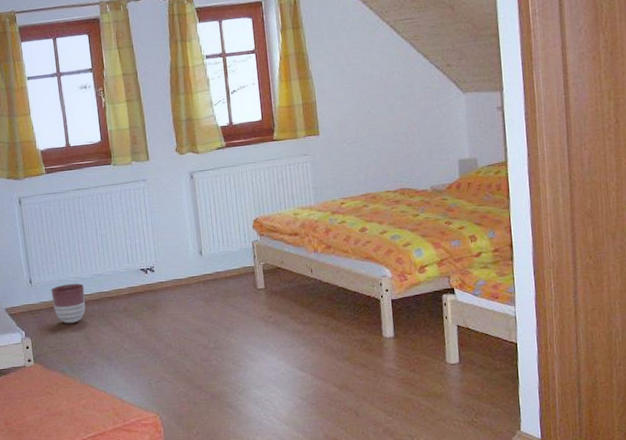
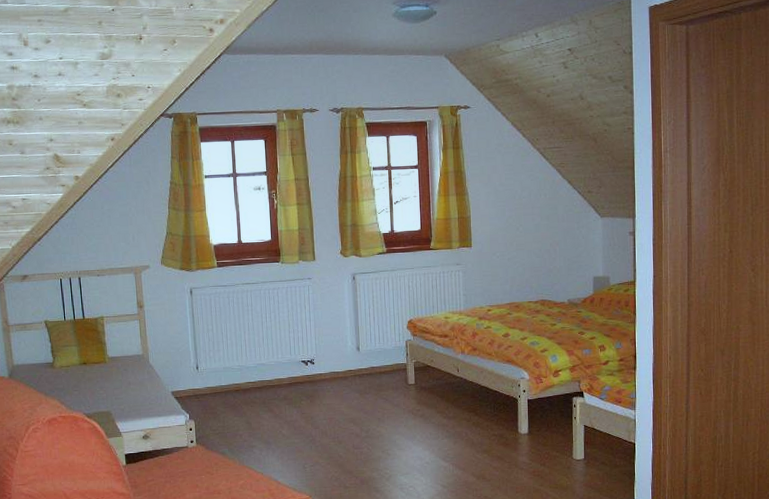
planter: present [51,283,86,324] -> none [216,371,248,409]

